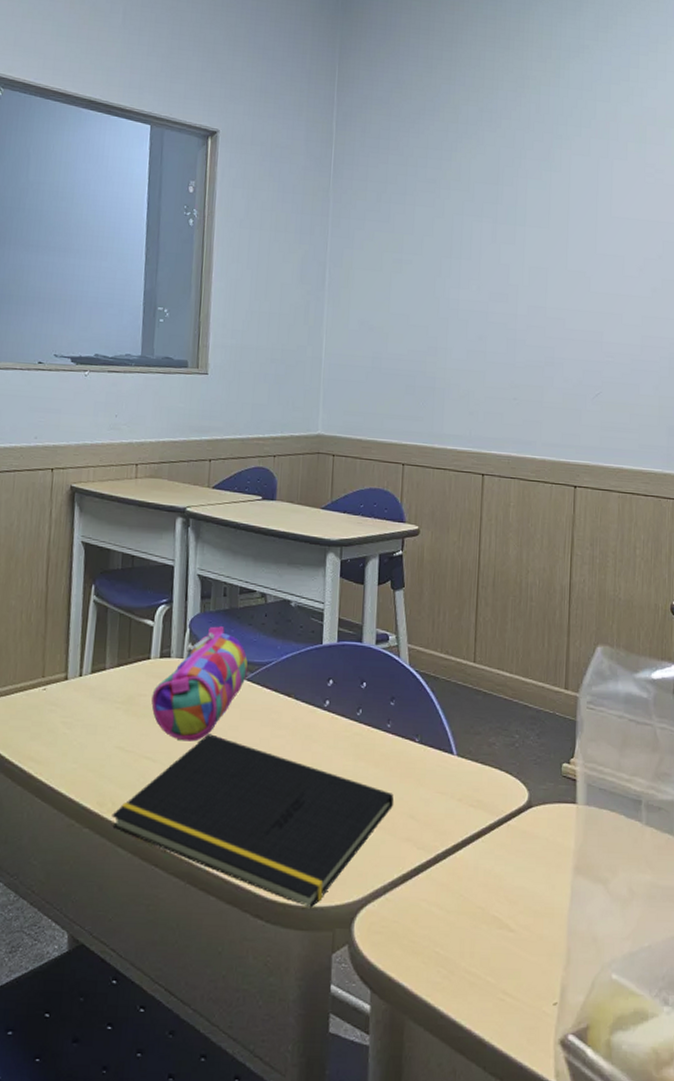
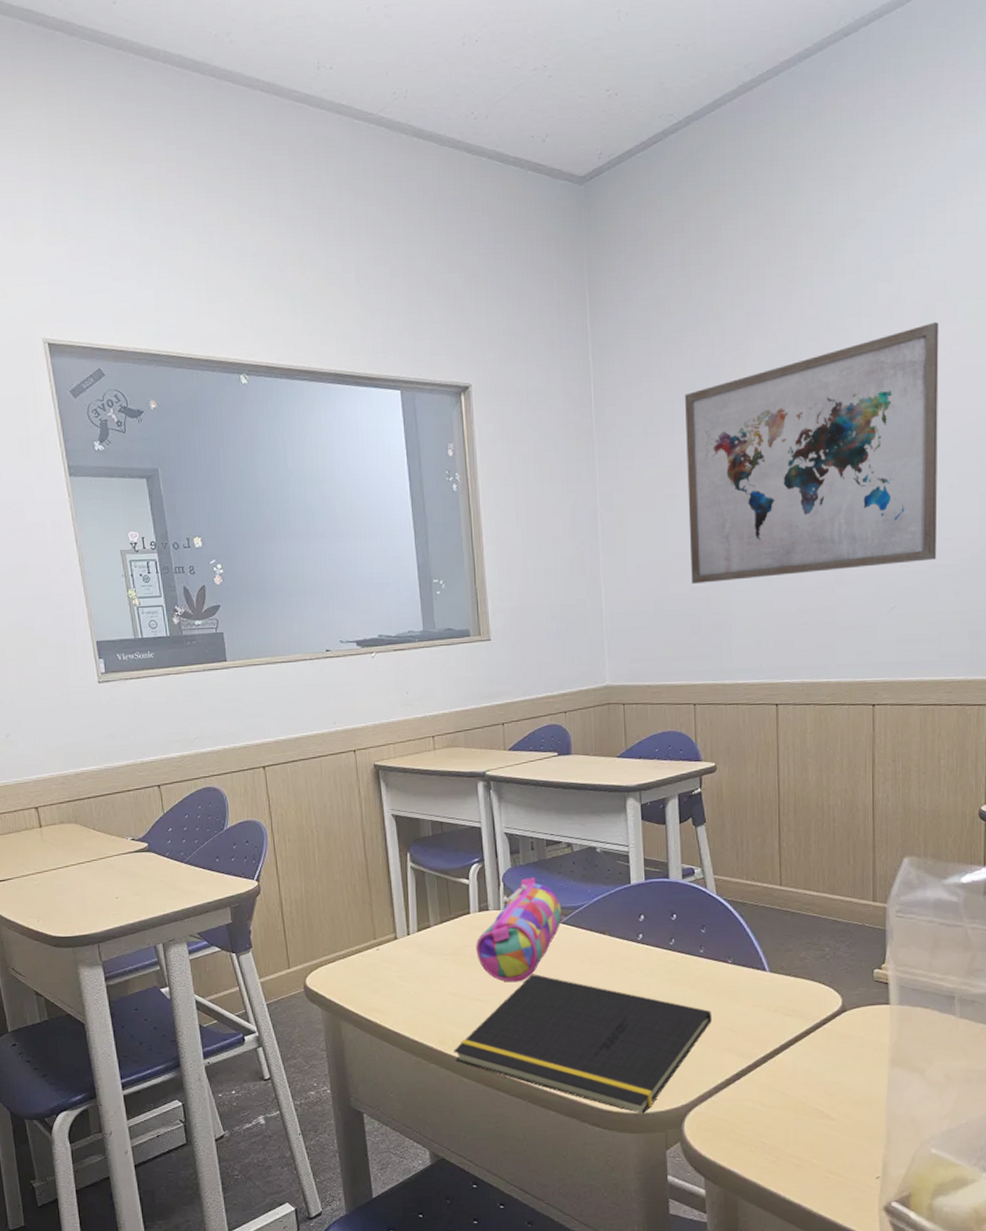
wall art: none [410,142,649,355] -> present [685,322,939,584]

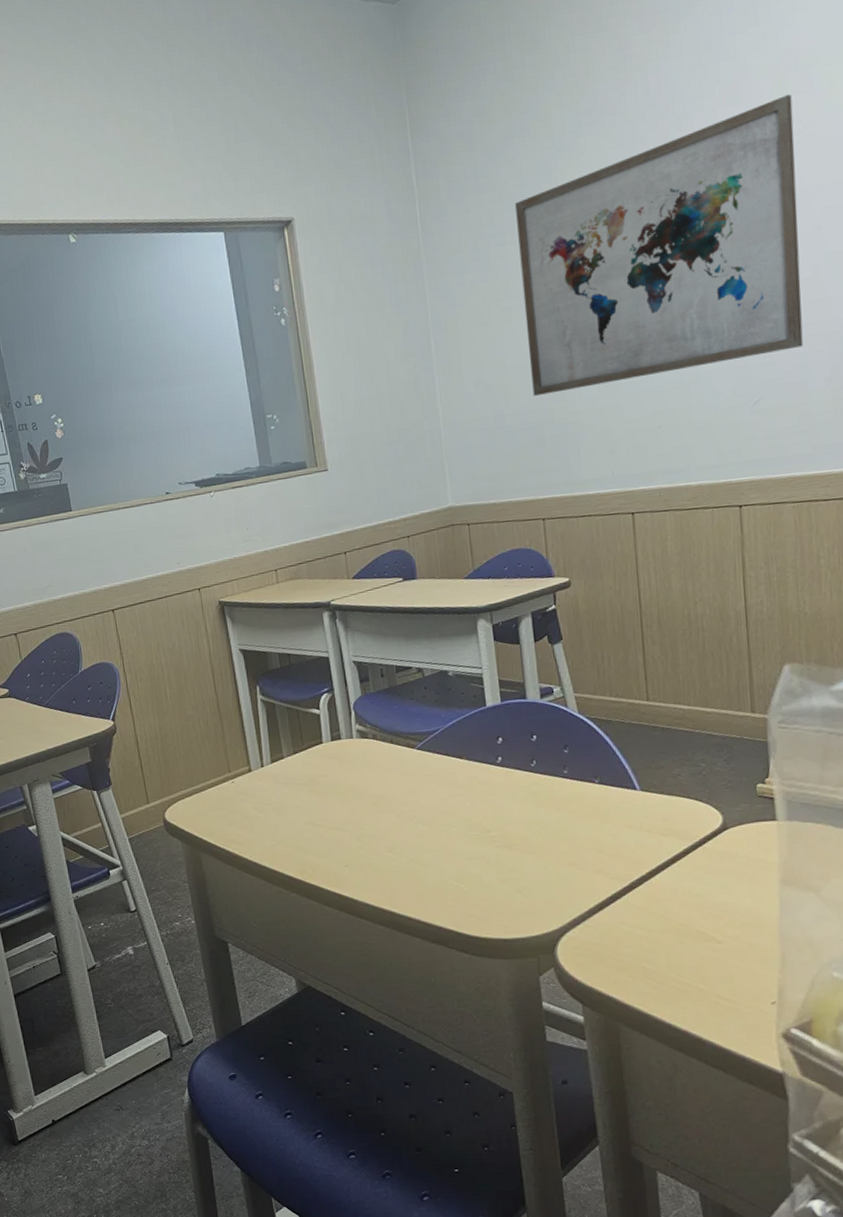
notepad: present [454,974,713,1114] -> none [314,801,582,939]
pencil case: present [476,877,563,983] -> none [330,704,417,810]

